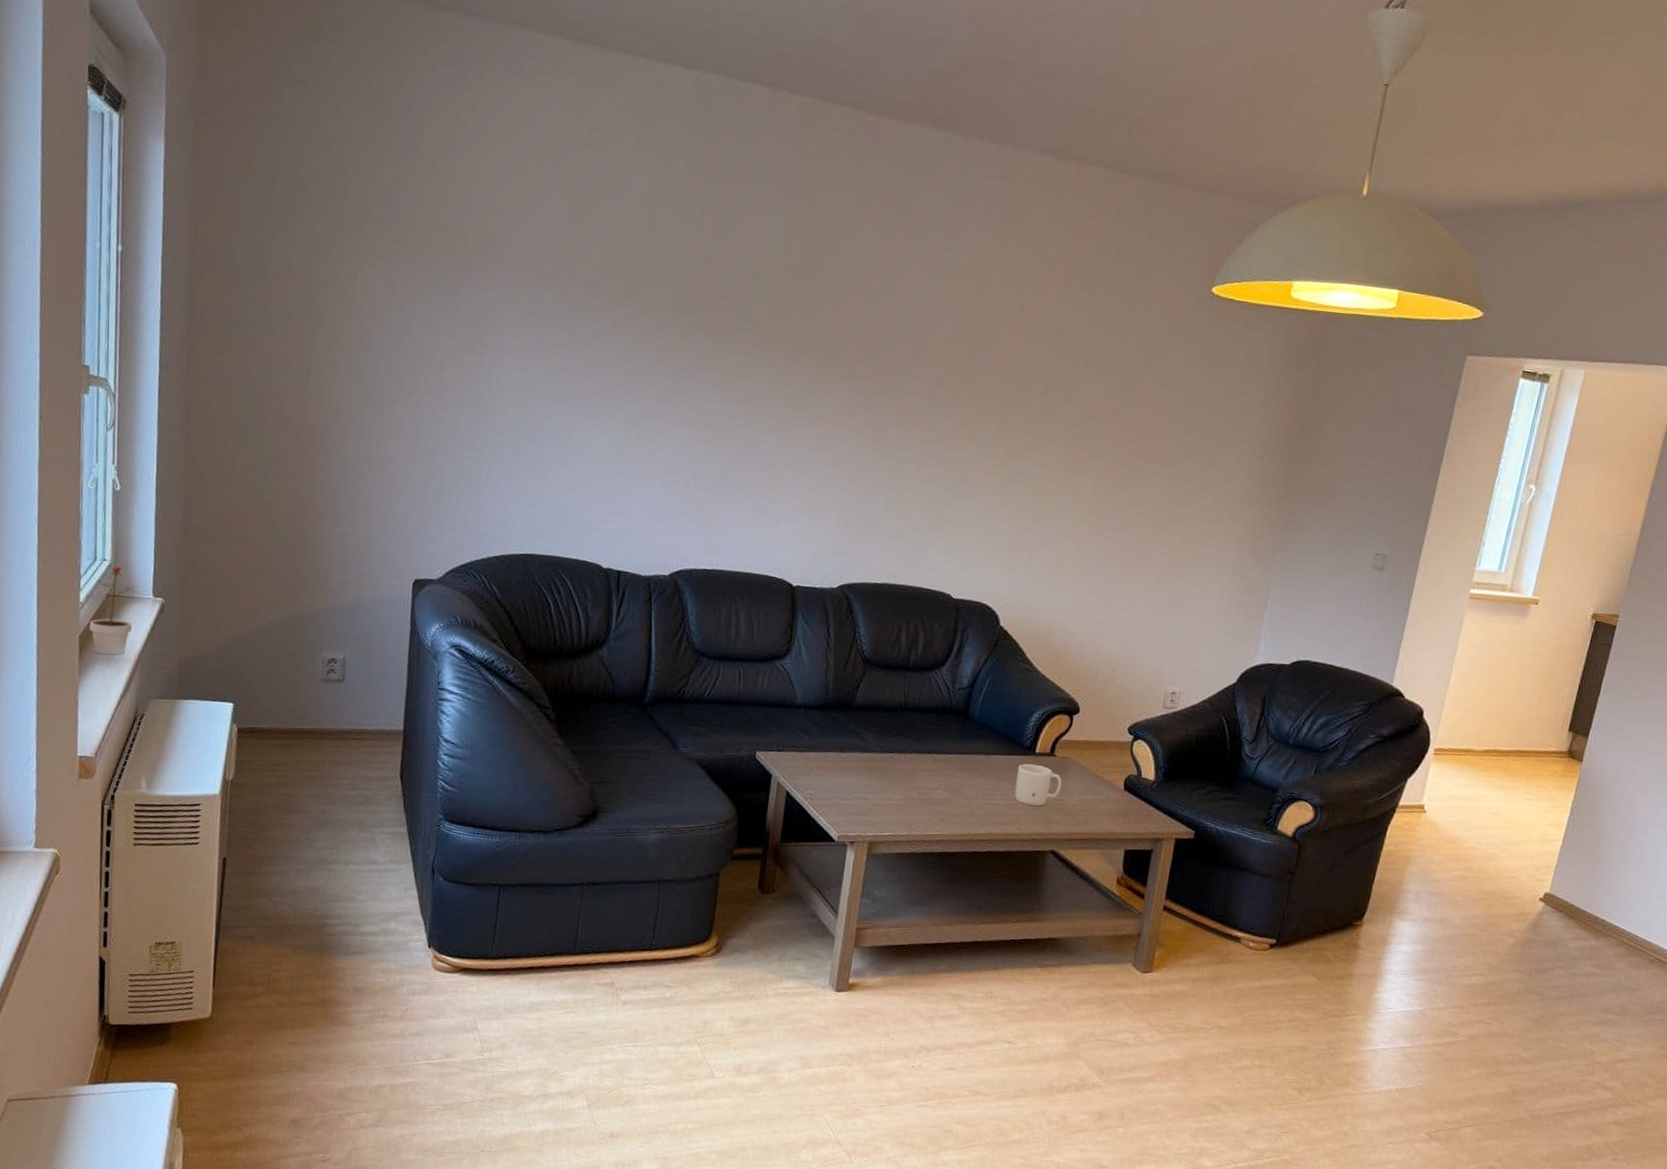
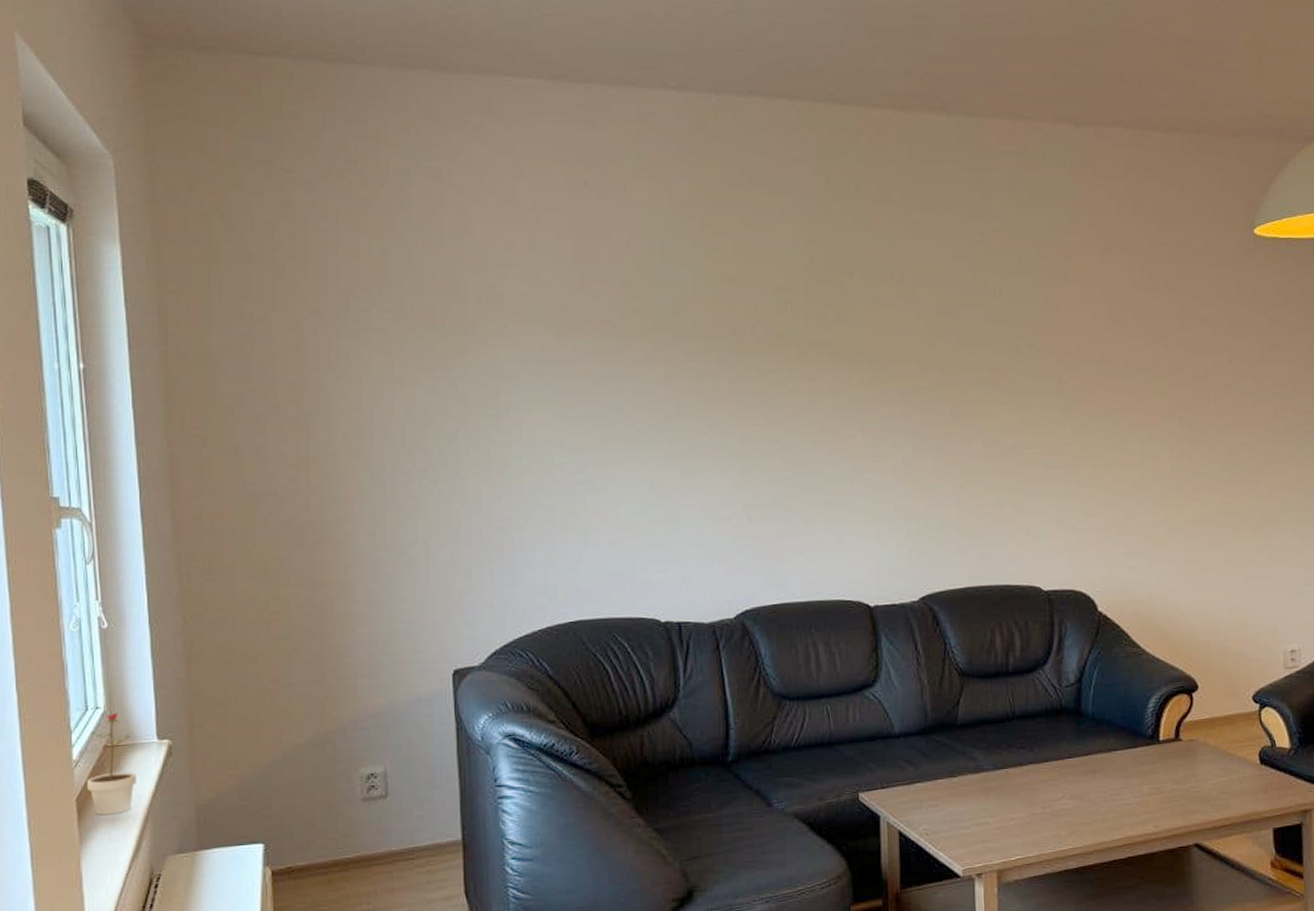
mug: present [1014,763,1062,807] -> none [1143,753,1194,799]

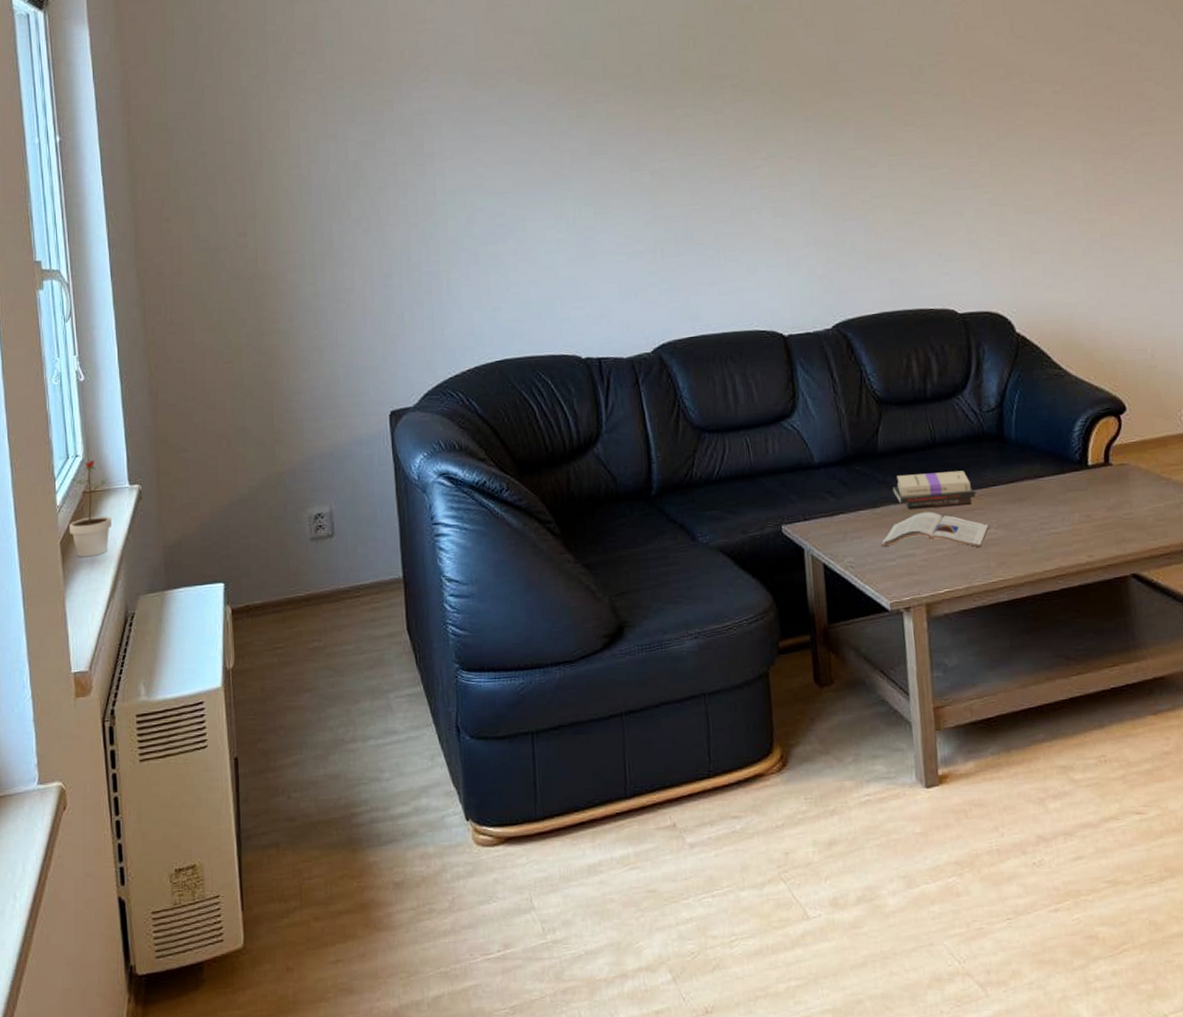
magazine: none [957,782,1062,816] -> present [881,511,989,547]
books: none [971,743,1051,779] -> present [893,470,976,509]

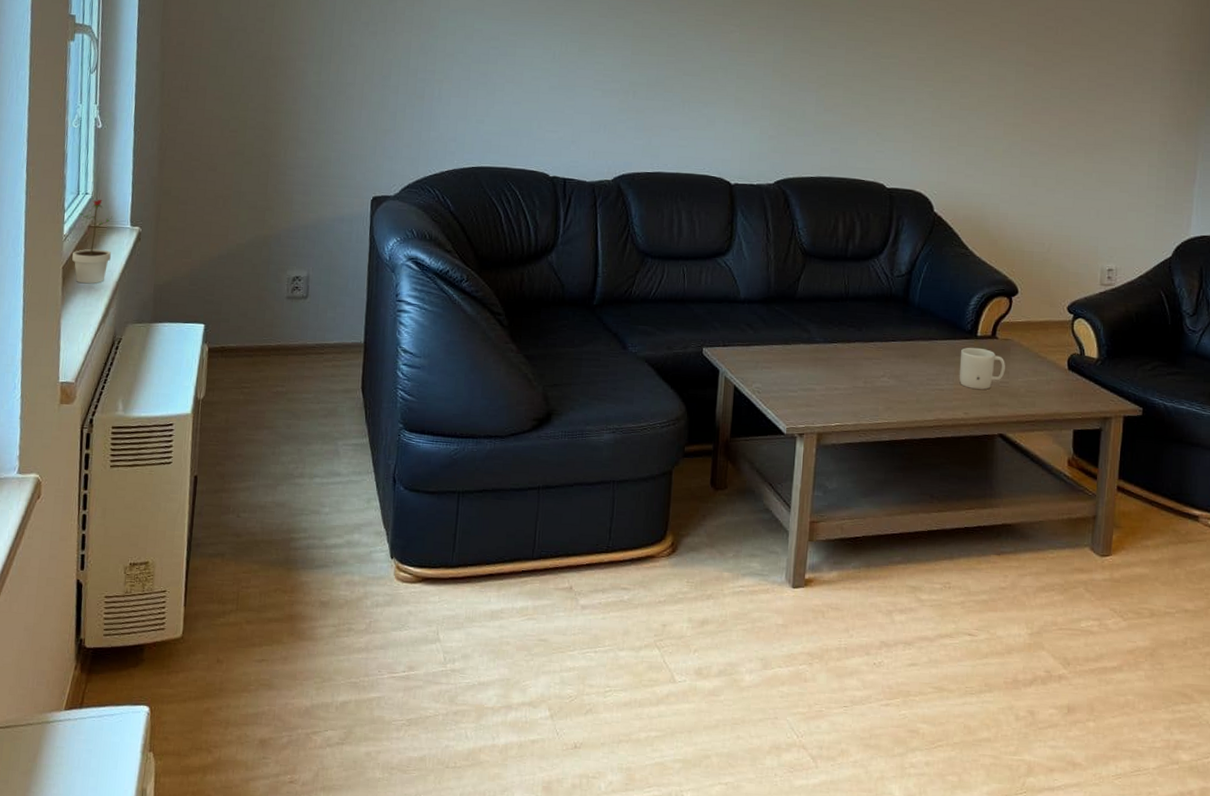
magazine: present [881,511,989,547] -> none [787,354,883,391]
books: present [893,470,976,509] -> none [805,320,876,354]
mug: none [1072,478,1127,528] -> present [959,347,1005,390]

